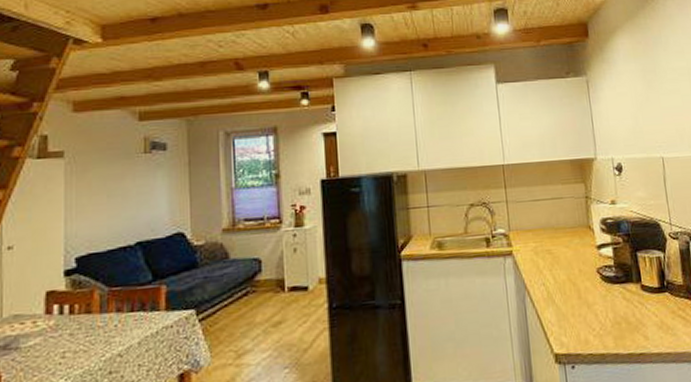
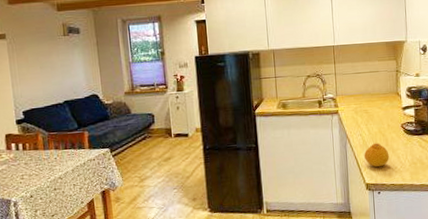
fruit: none [549,295,584,330] -> present [364,143,389,168]

